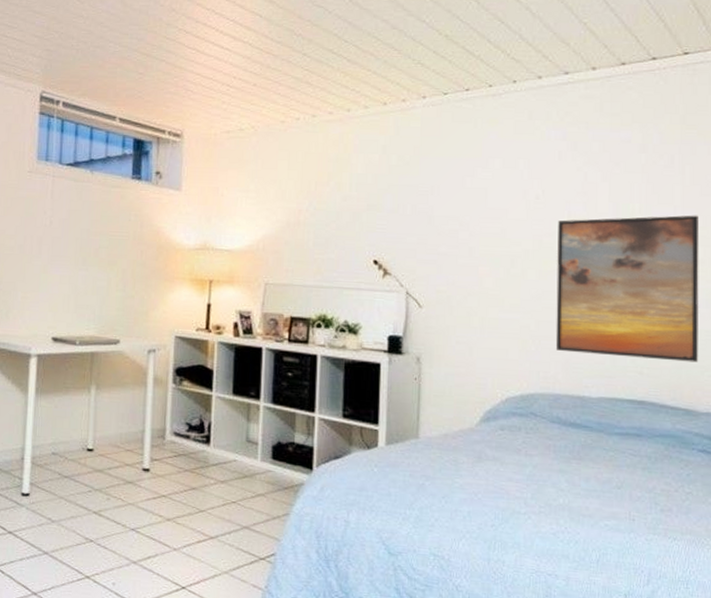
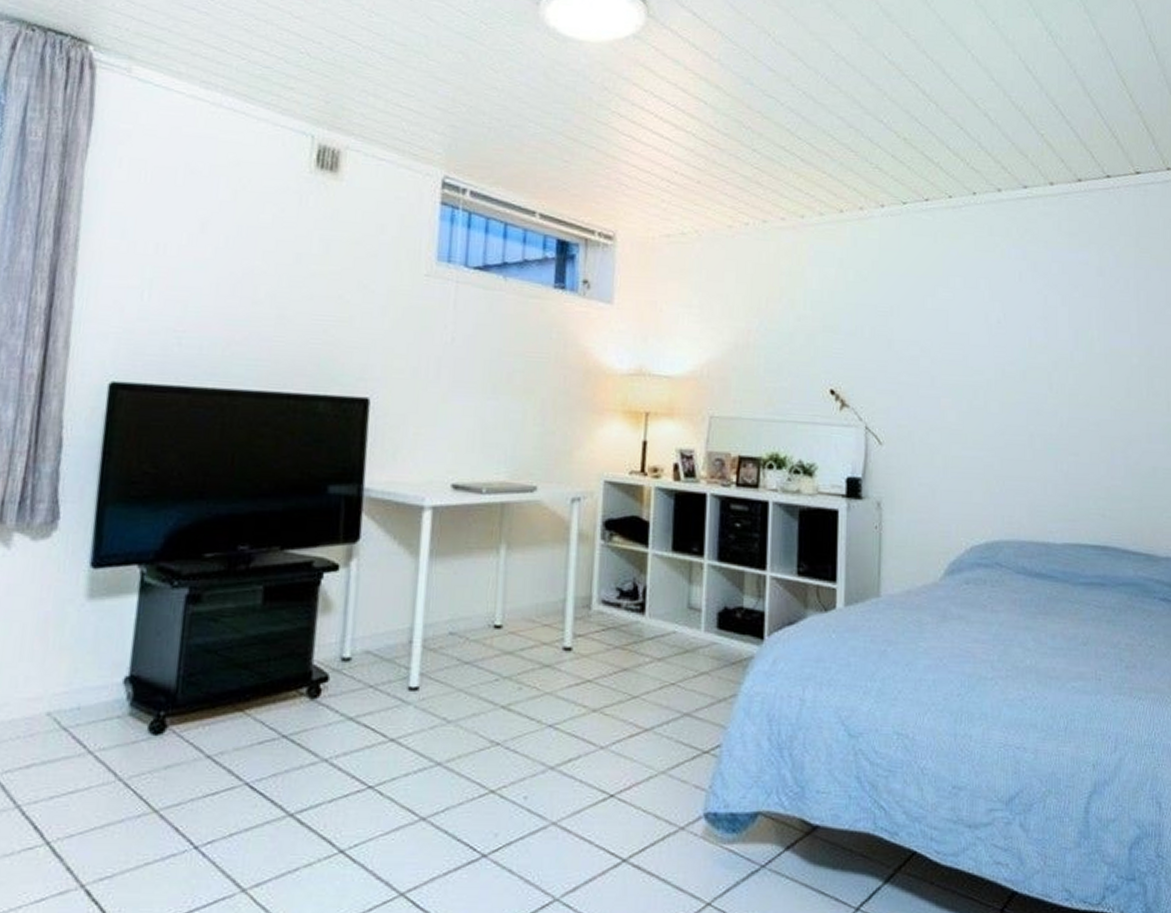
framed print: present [555,215,700,363] -> none [1019,344,1157,503]

